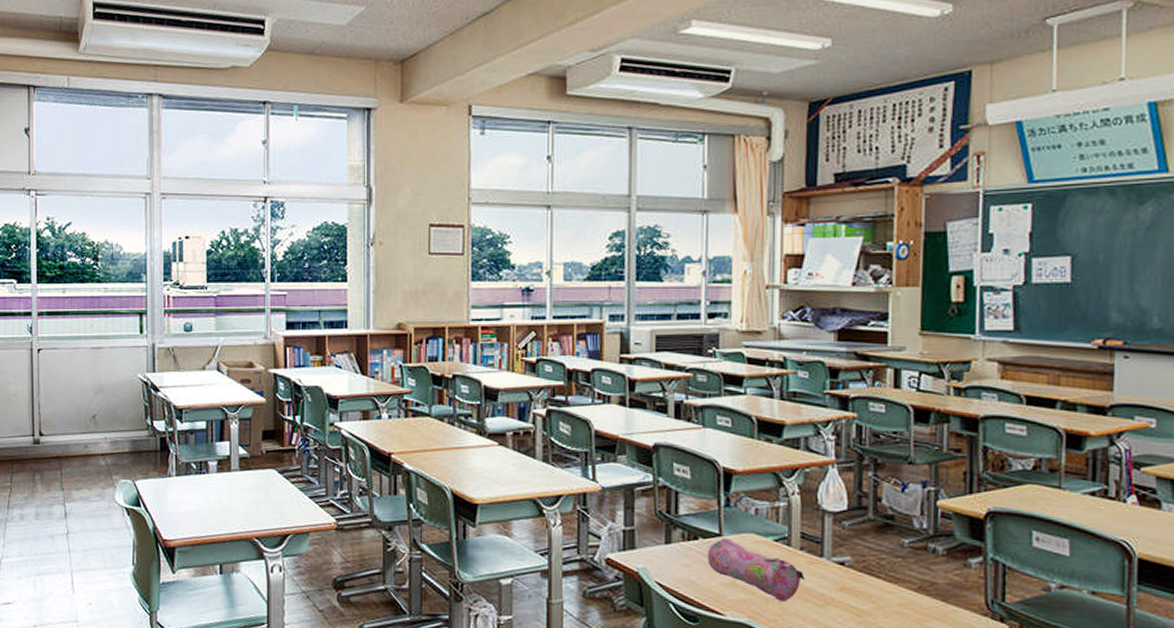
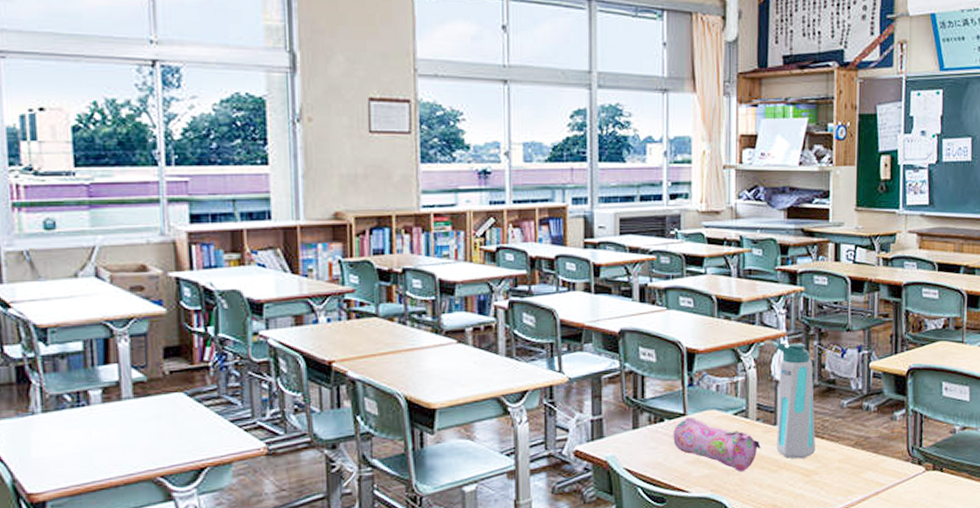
water bottle: none [818,469,871,597] -> present [771,341,816,459]

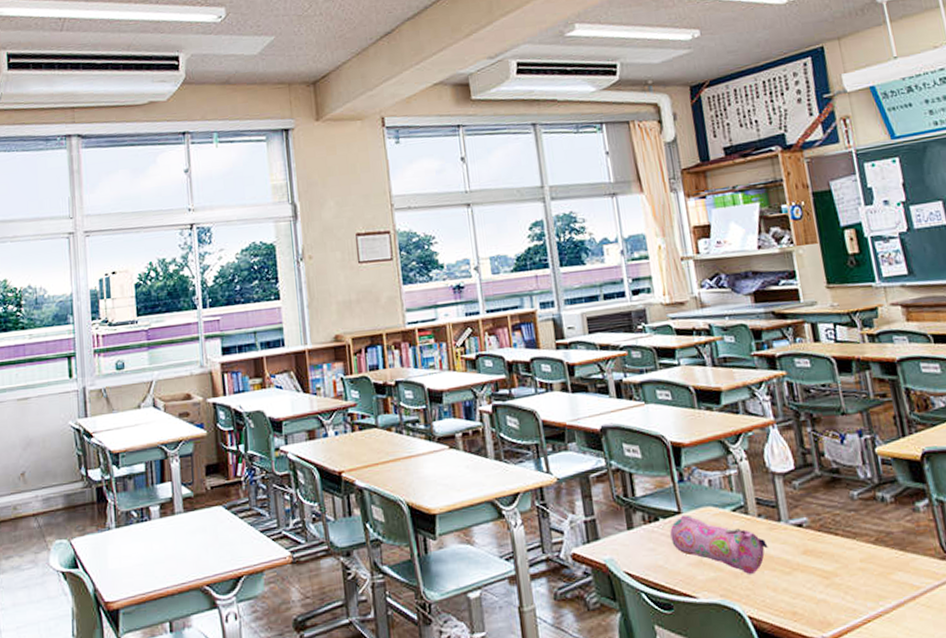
water bottle: present [771,341,816,459] -> none [760,430,832,559]

